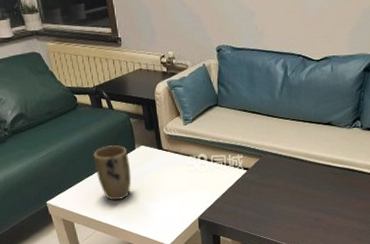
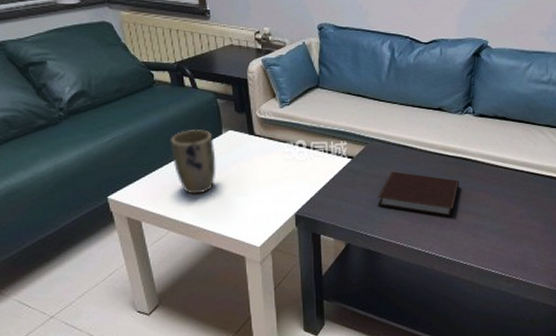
notebook: none [270,181,345,223] -> present [378,171,459,217]

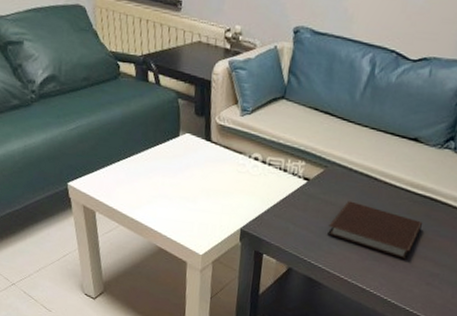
plant pot: present [171,130,216,195] -> none [129,127,171,194]

